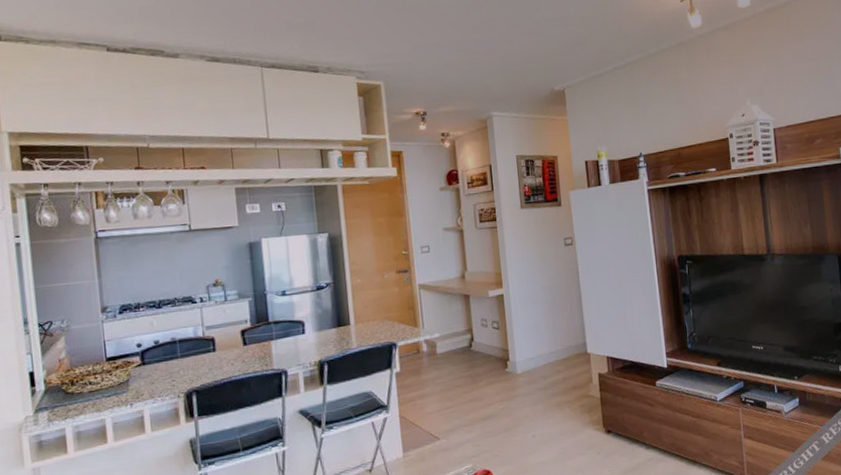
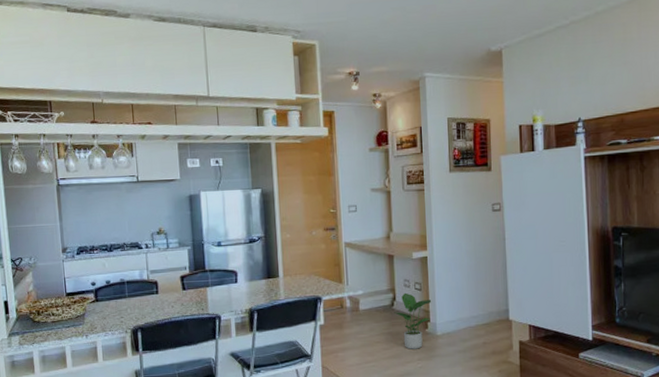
potted plant: none [472,332,510,391] -> present [394,292,432,349]

